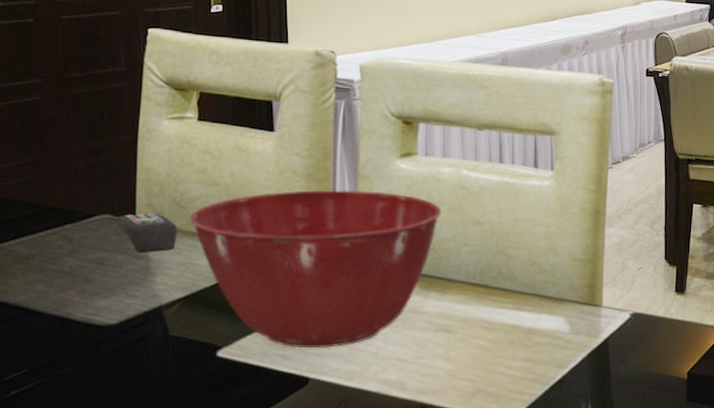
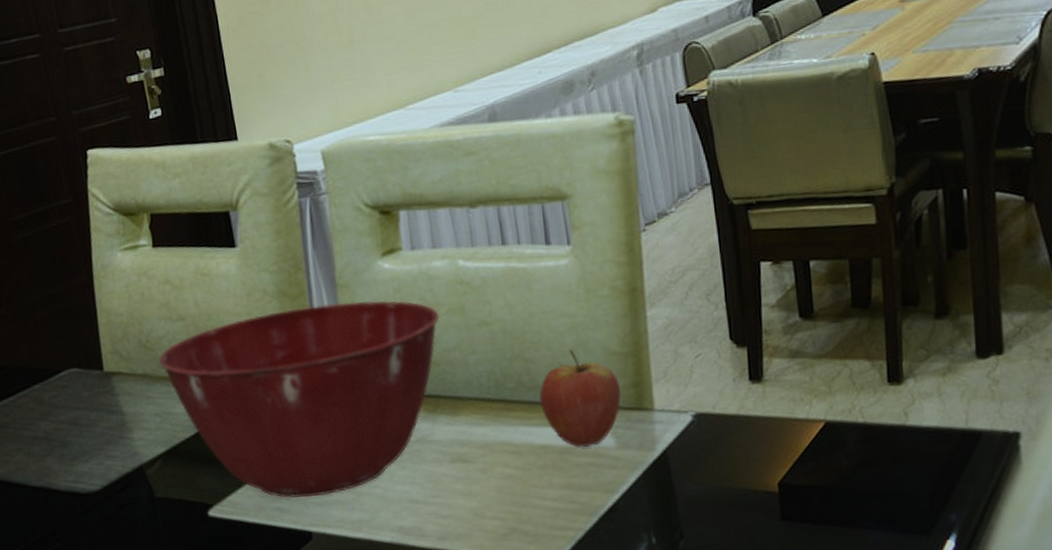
remote control: present [116,212,177,253] -> none [83,359,149,407]
fruit: none [515,252,578,330] -> present [539,349,621,447]

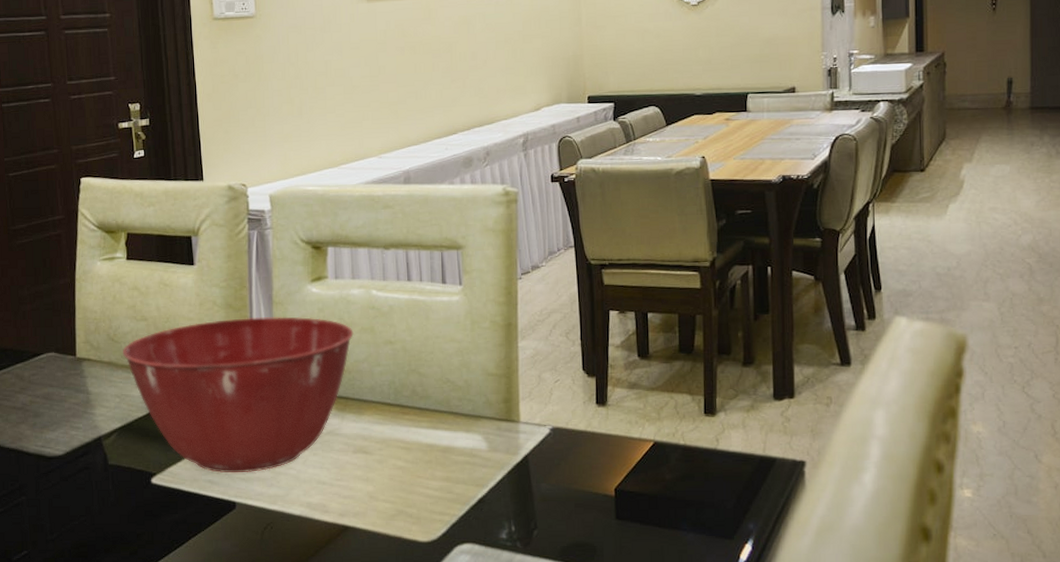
fruit: present [539,349,621,447] -> none [429,368,494,448]

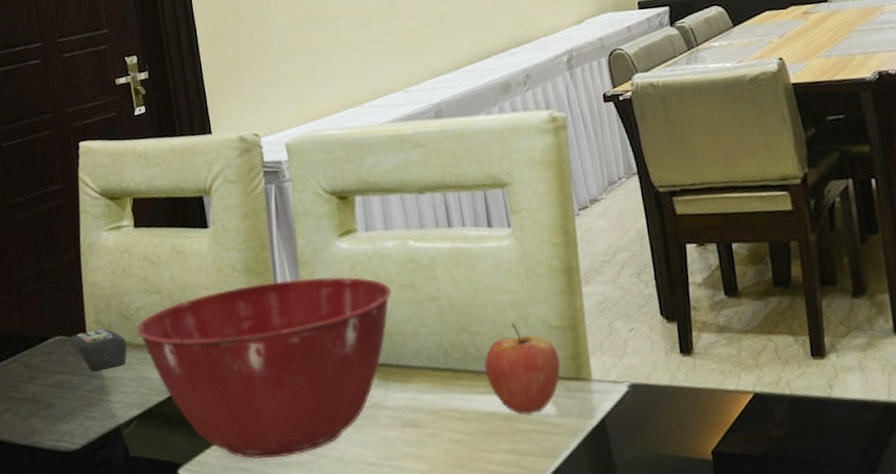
remote control: none [59,349,112,387] -> present [69,328,127,372]
fruit: none [429,368,494,448] -> present [484,323,561,415]

